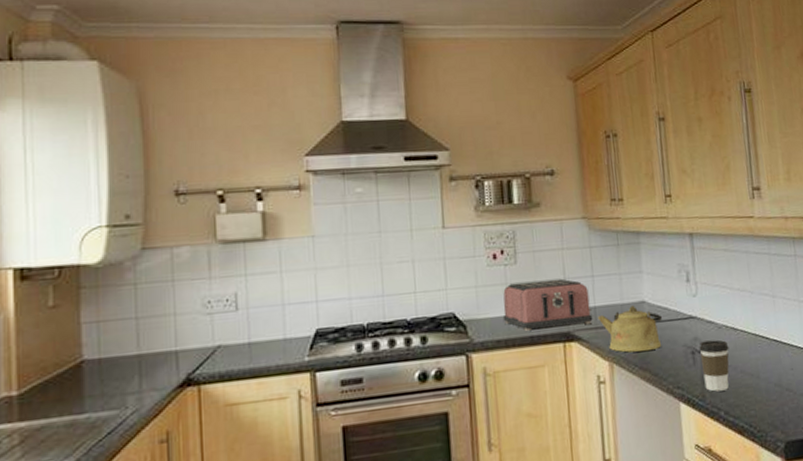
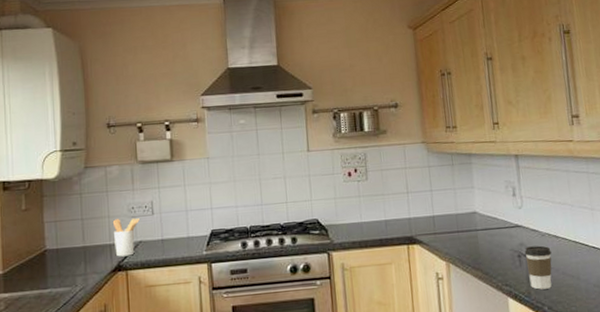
utensil holder: none [180,314,218,367] -> present [112,217,140,257]
toaster: present [502,278,593,332] -> none [357,192,432,236]
kettle: present [597,306,662,353] -> none [435,215,492,255]

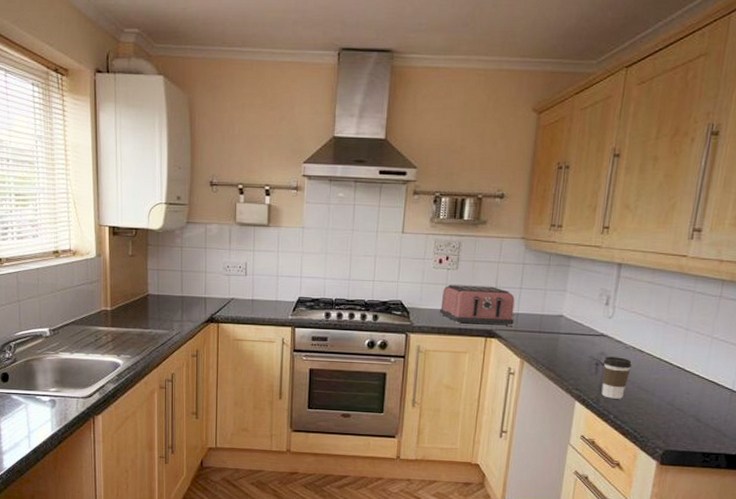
utensil holder: present [112,217,140,257] -> none [208,275,233,310]
toaster: none [357,192,432,236] -> present [439,285,515,327]

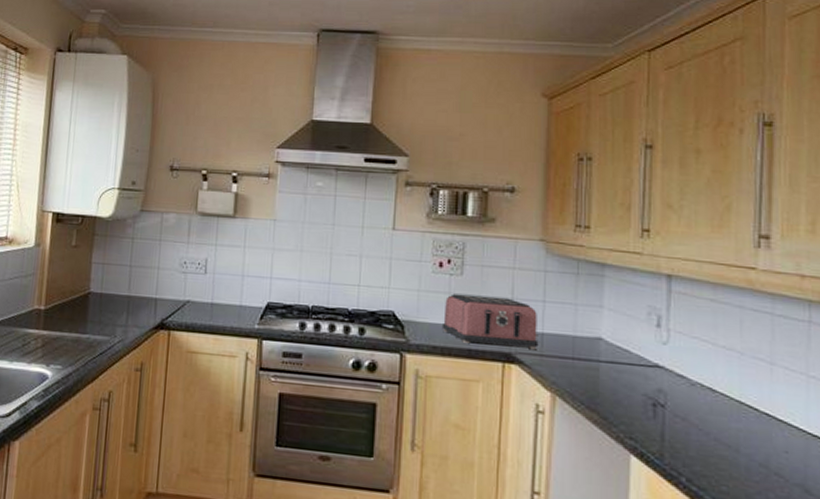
coffee cup: present [601,356,632,399] -> none [663,395,702,455]

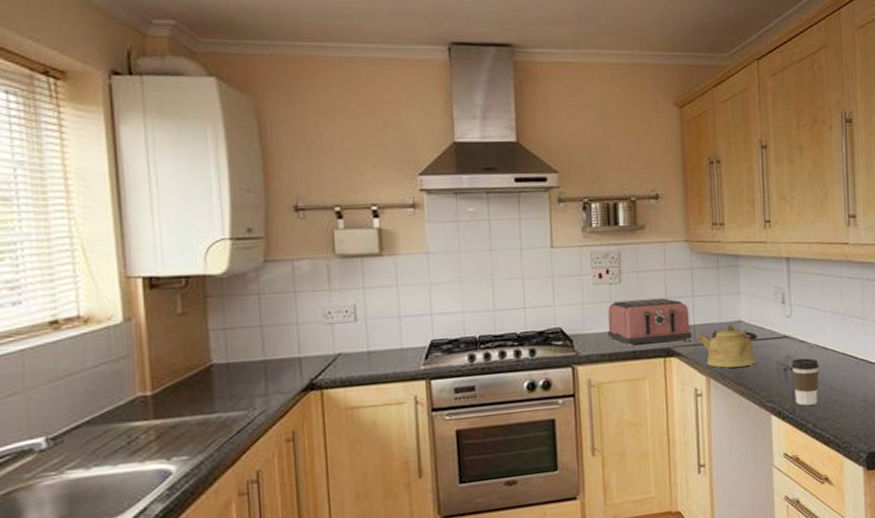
kettle: none [544,340,620,392] -> present [696,325,757,368]
coffee cup: none [663,395,702,455] -> present [791,358,819,406]

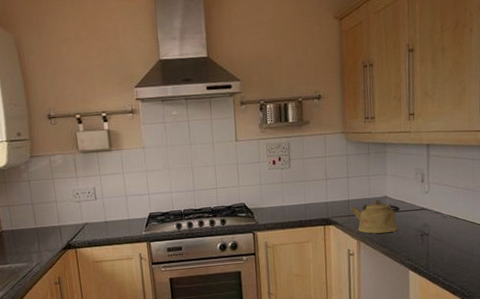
toaster: present [607,298,692,347] -> none [279,179,347,218]
coffee cup: present [791,358,819,406] -> none [427,226,451,264]

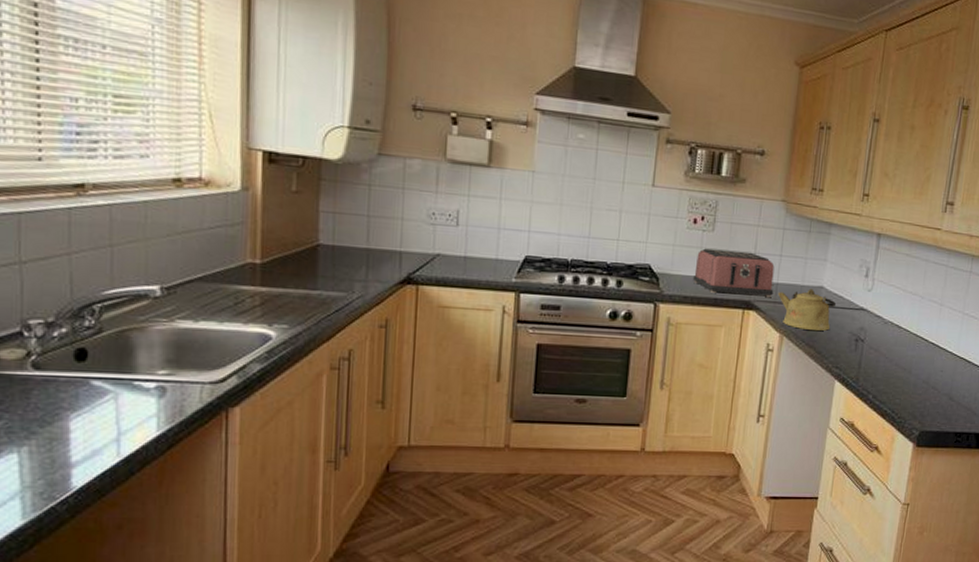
toaster: none [279,179,347,218] -> present [692,248,775,298]

